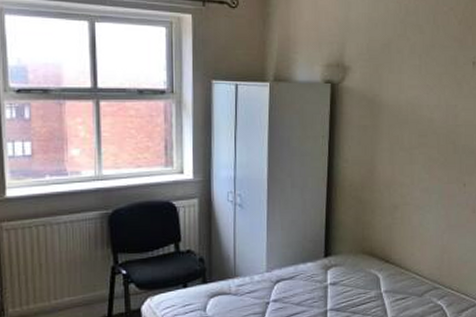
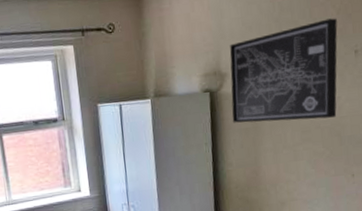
wall art: none [351,28,458,125] -> present [230,18,338,123]

